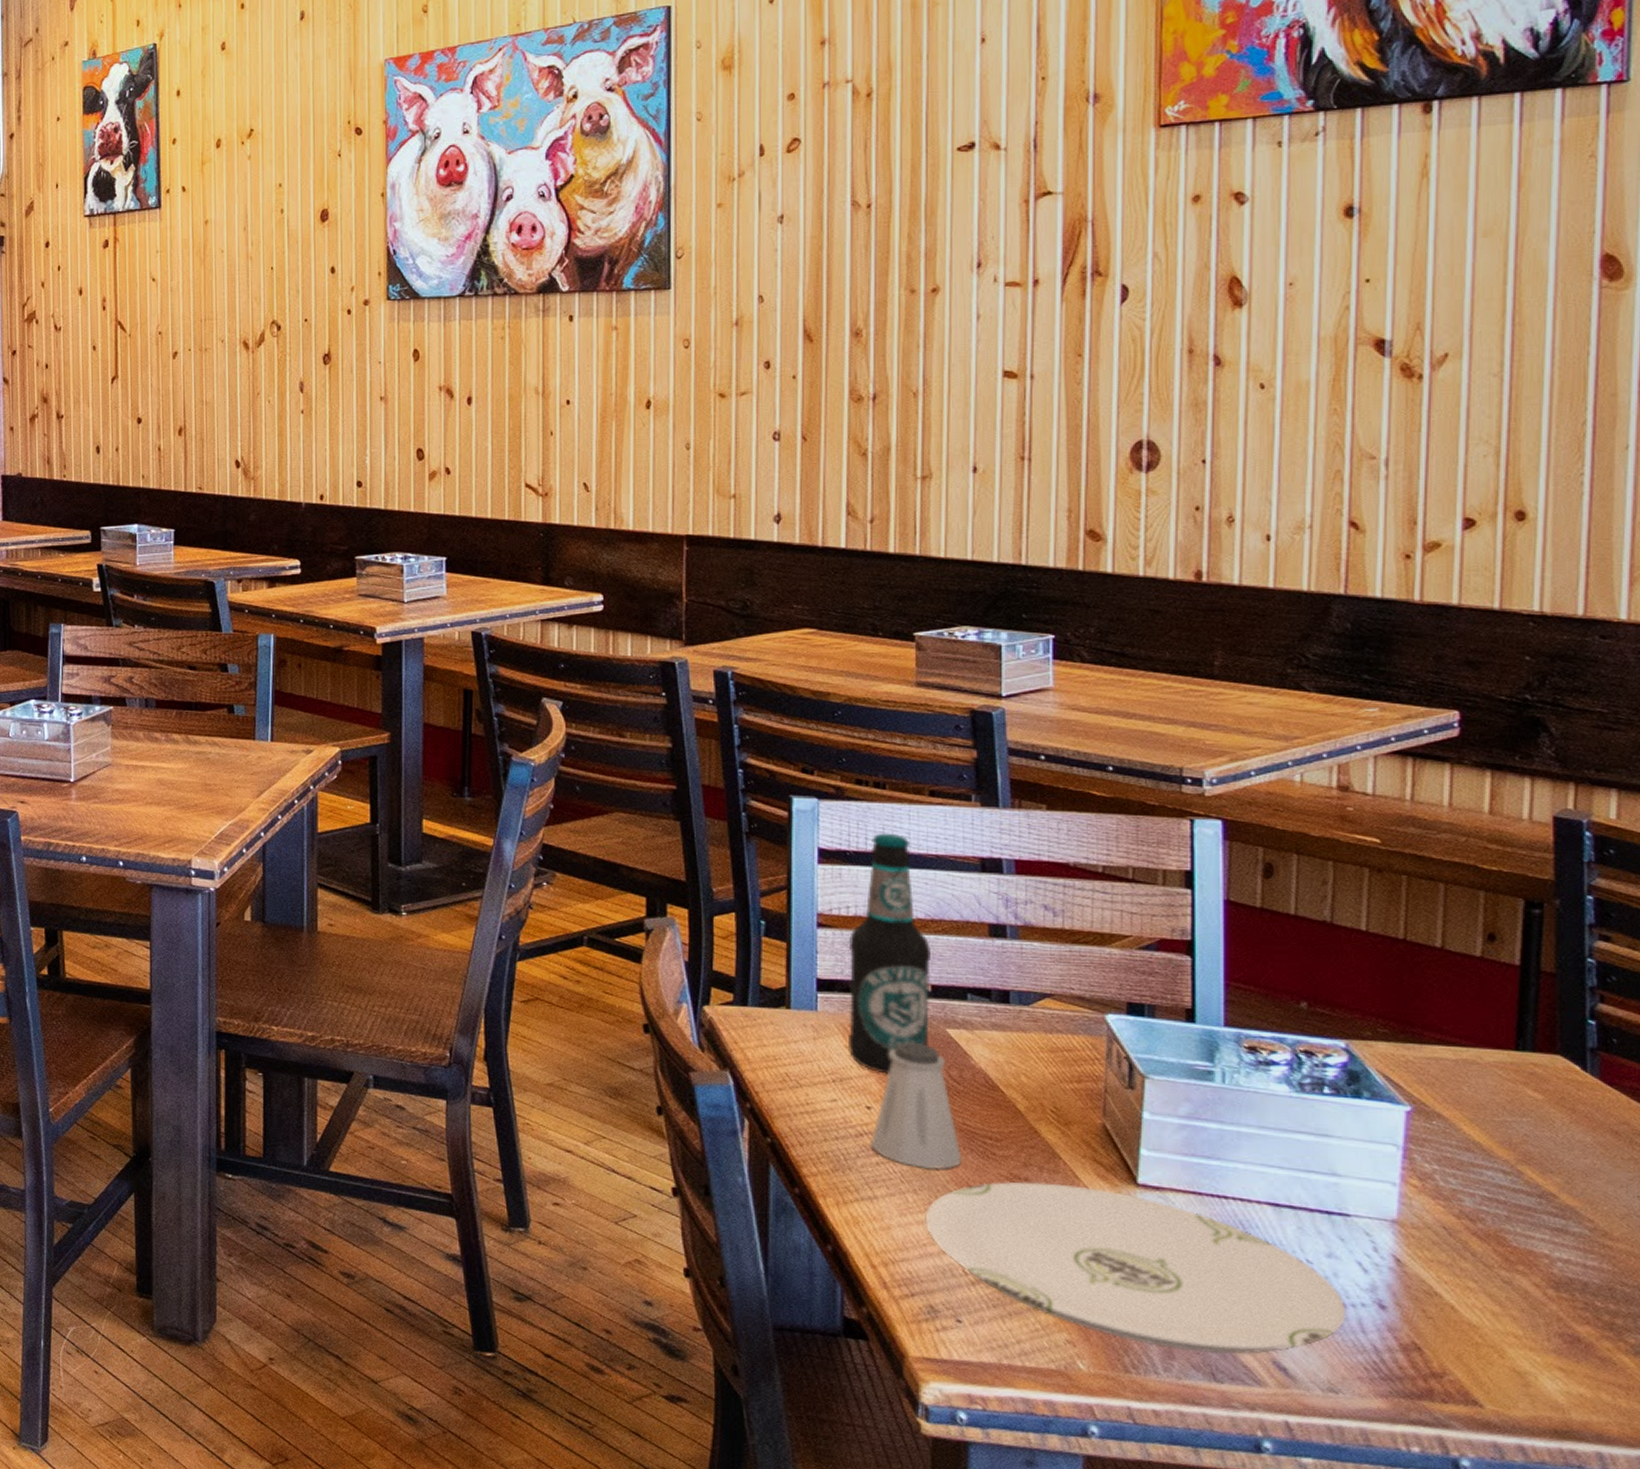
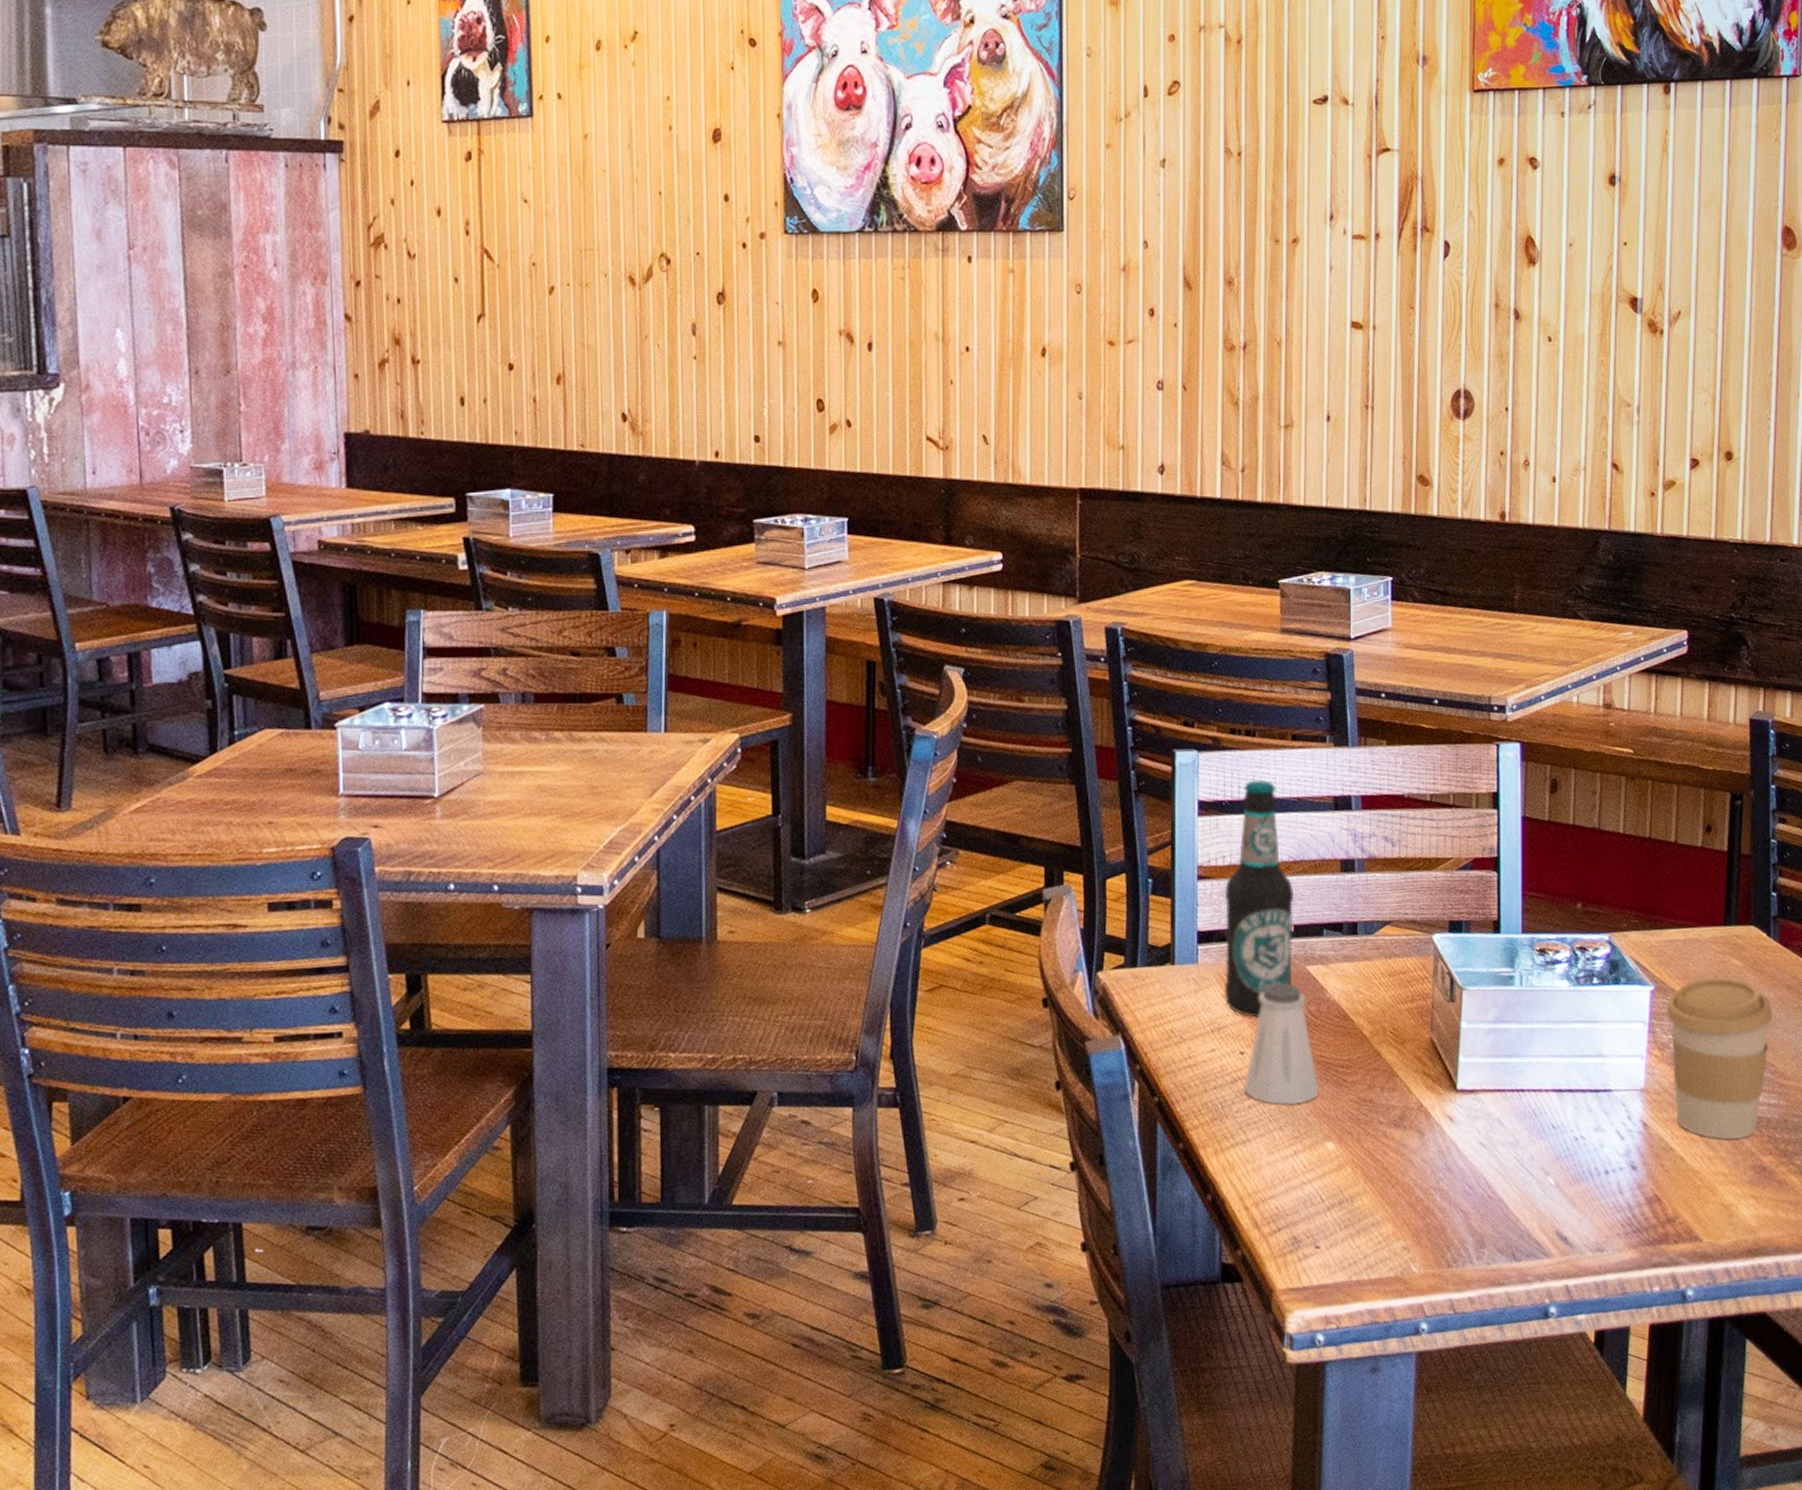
plate: present [925,1181,1347,1355] -> none [1289,1099,1609,1238]
coffee cup: none [1429,1106,1591,1300] -> present [1666,977,1773,1140]

